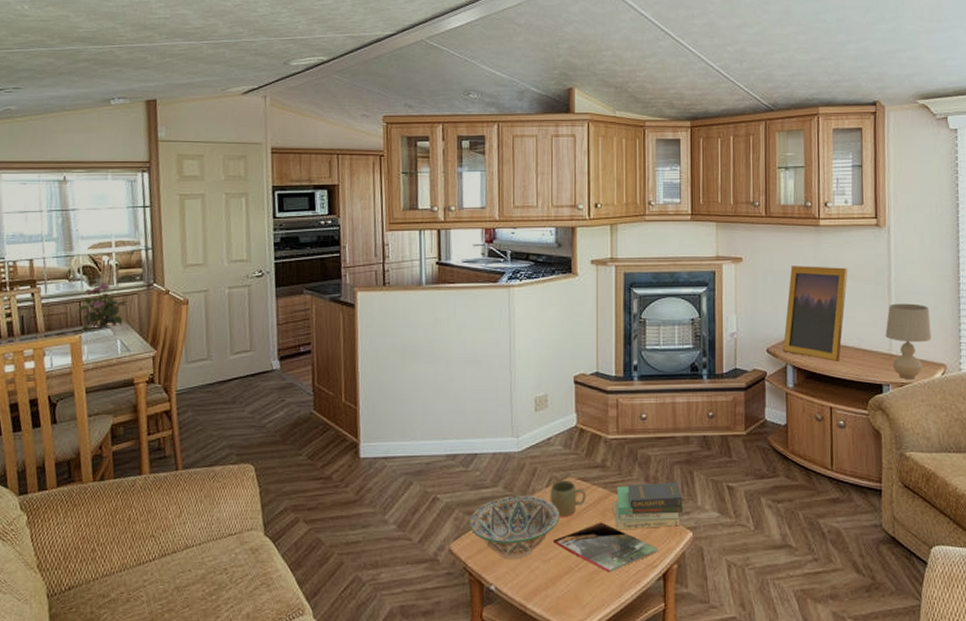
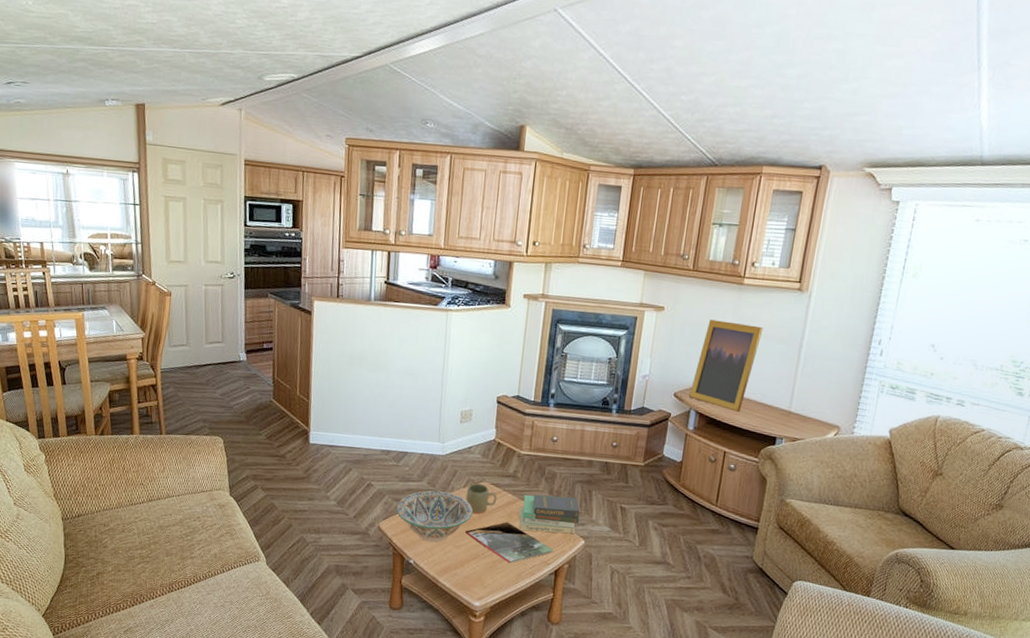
flower bouquet: present [78,282,126,331] -> none [80,269,120,310]
table lamp: present [885,303,931,380] -> none [787,365,834,436]

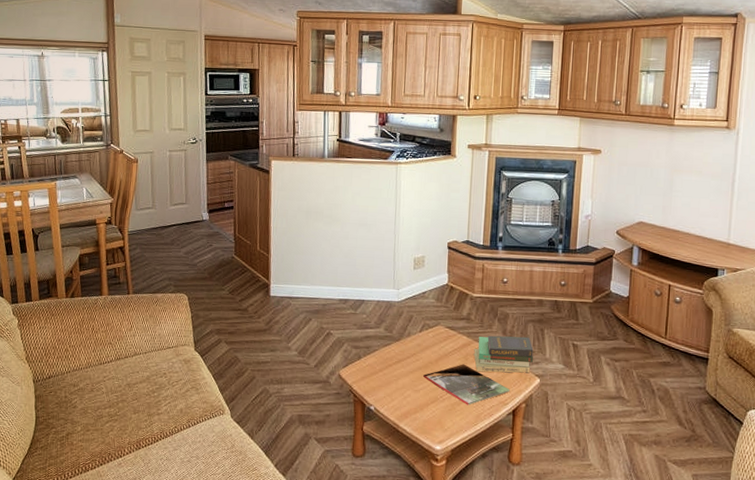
decorative bowl: present [396,490,474,543] -> none [356,336,430,388]
mug: present [465,483,497,514] -> none [422,327,453,357]
picture frame: present [689,319,764,412] -> none [631,160,697,246]

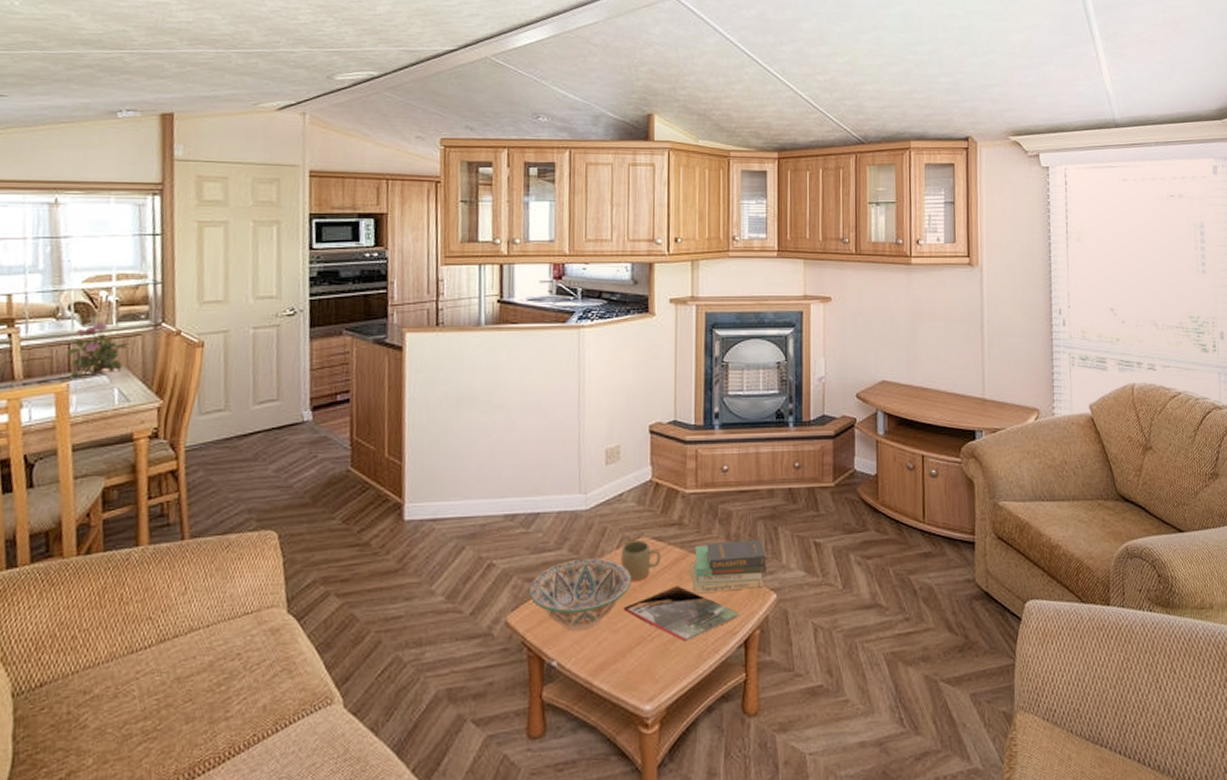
flower bouquet: none [53,141,90,180] -> present [66,321,127,379]
decorative bowl: none [356,336,430,388] -> present [529,558,632,632]
mug: none [422,327,453,357] -> present [620,540,661,581]

